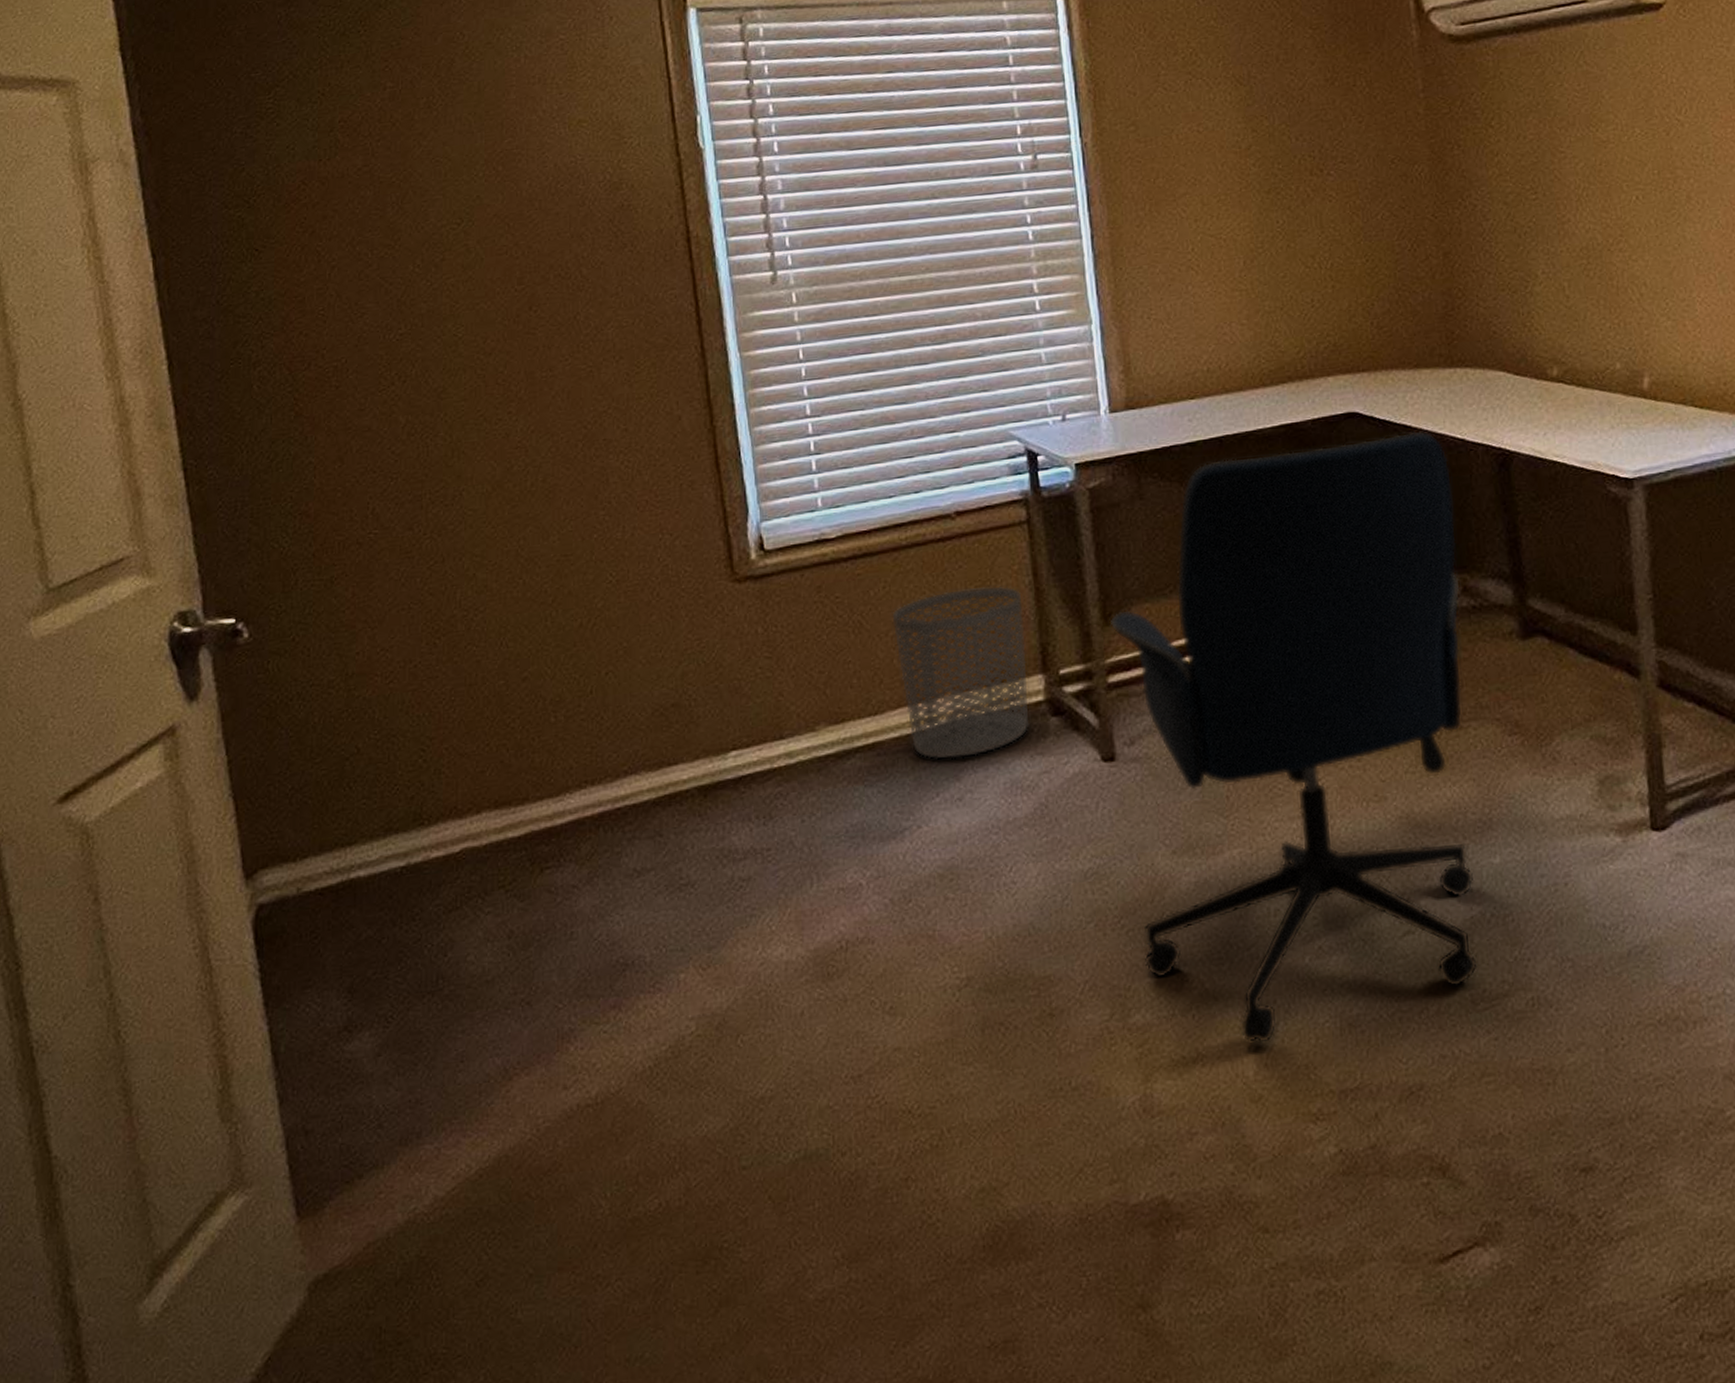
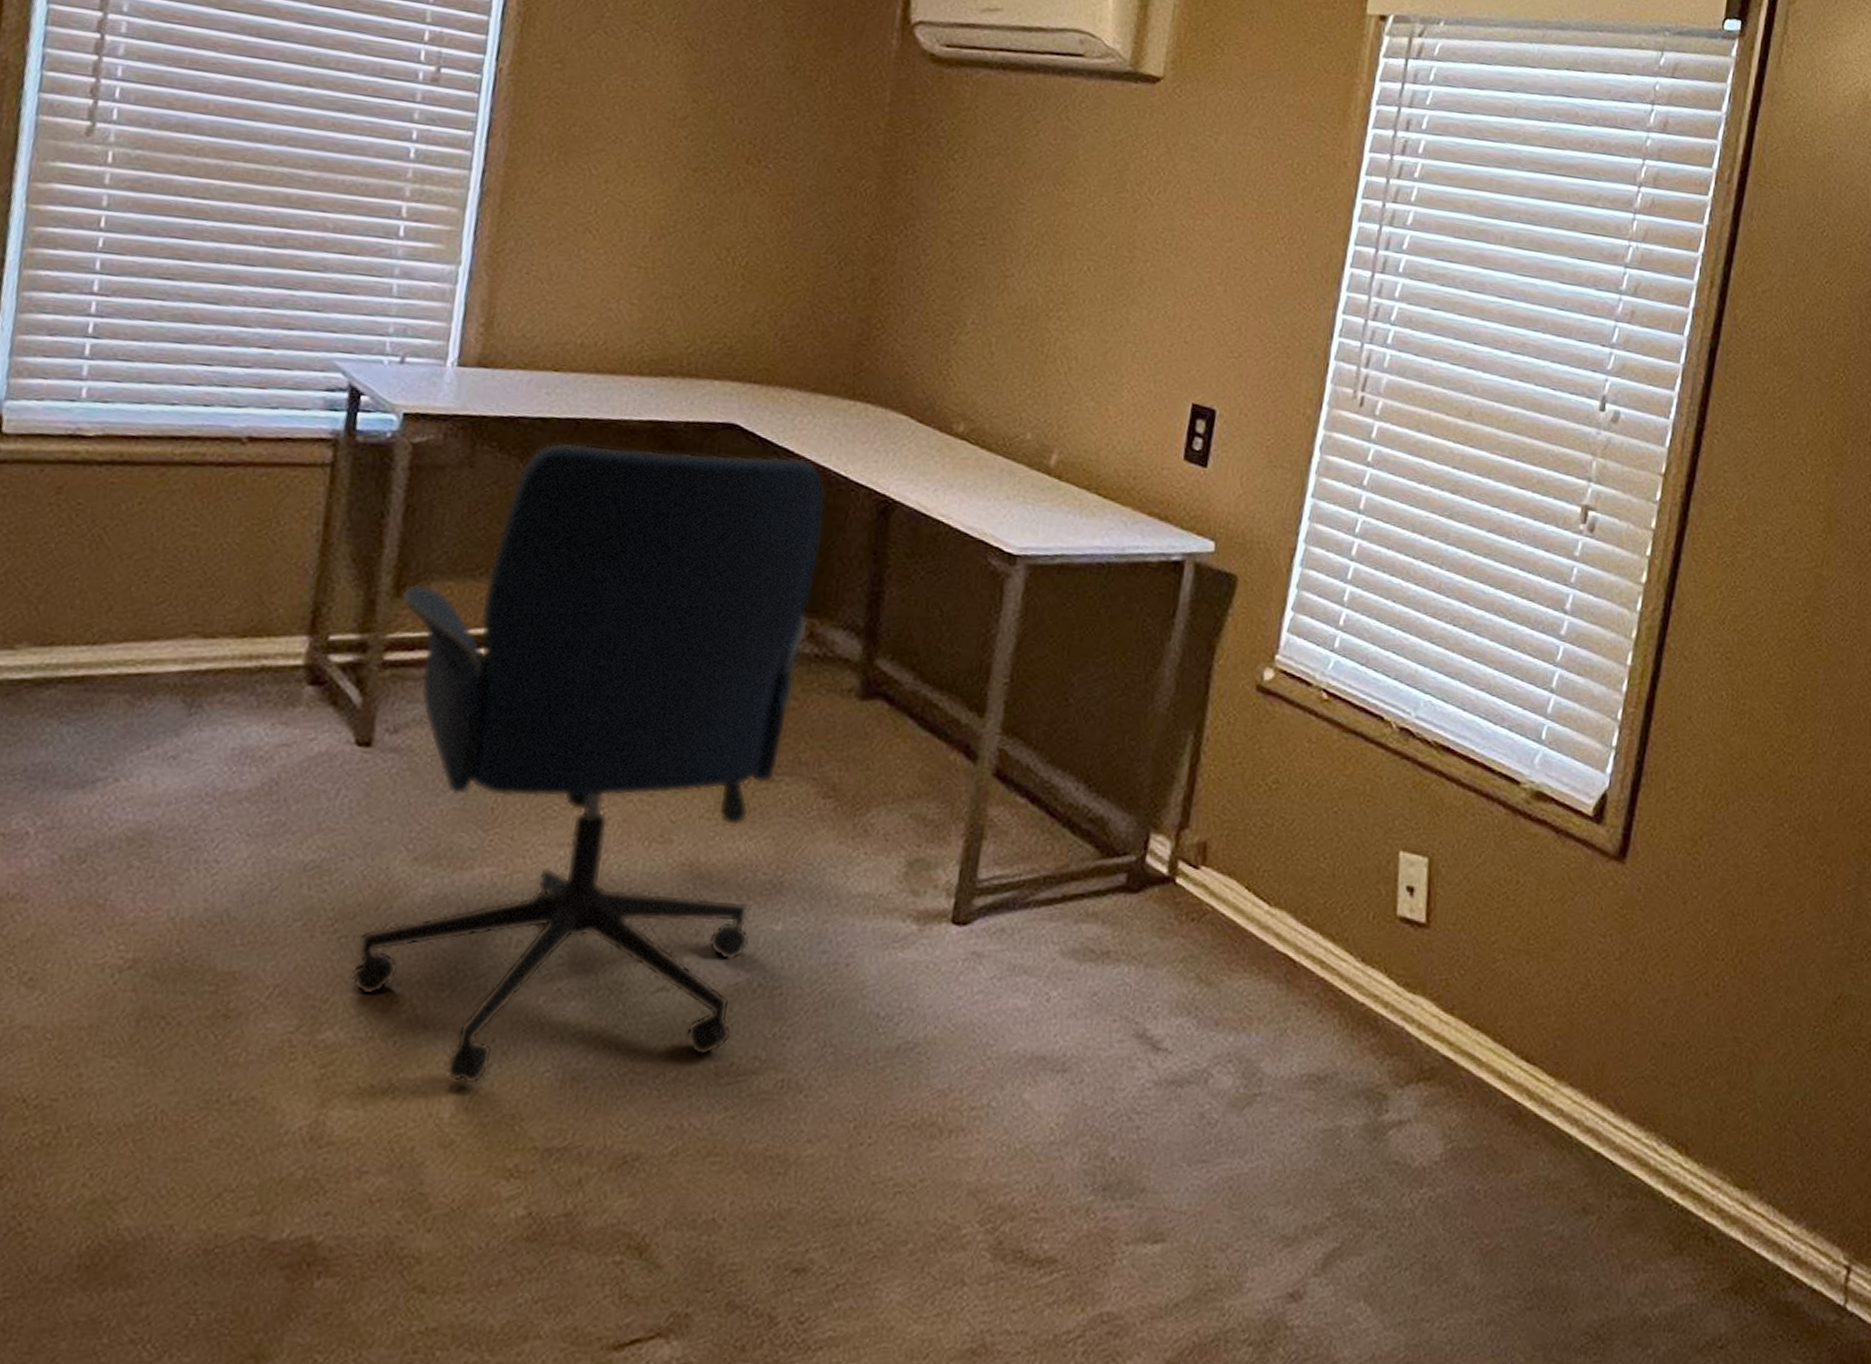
waste bin: present [892,585,1031,761] -> none [130,521,306,714]

